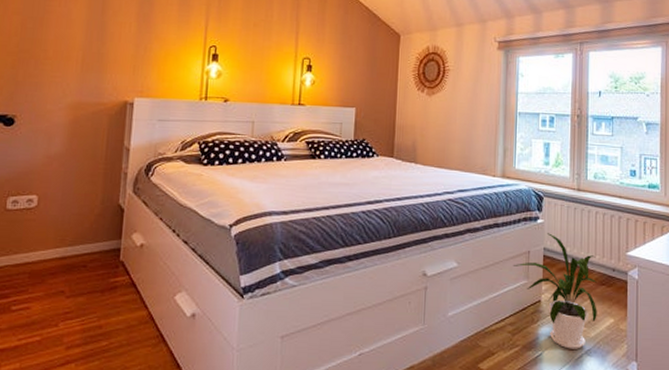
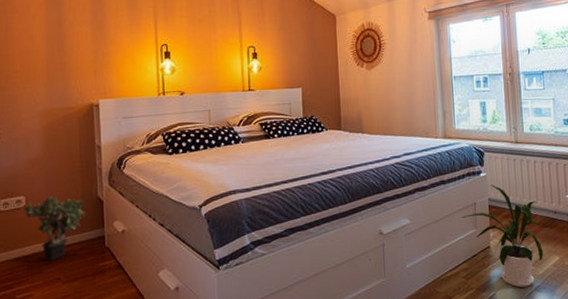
potted plant: none [31,198,105,271] -> present [21,196,86,262]

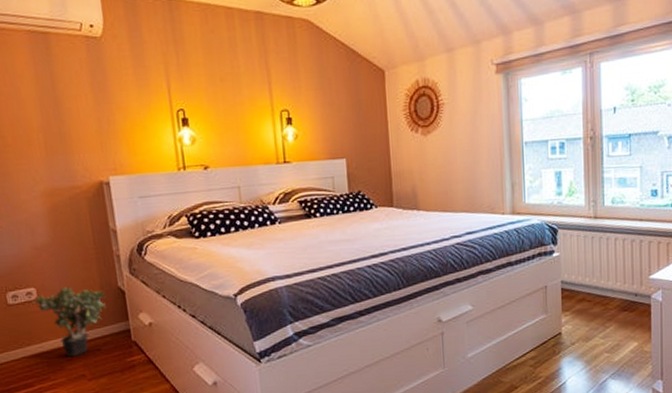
house plant: present [461,185,543,287] -> none [530,265,620,375]

